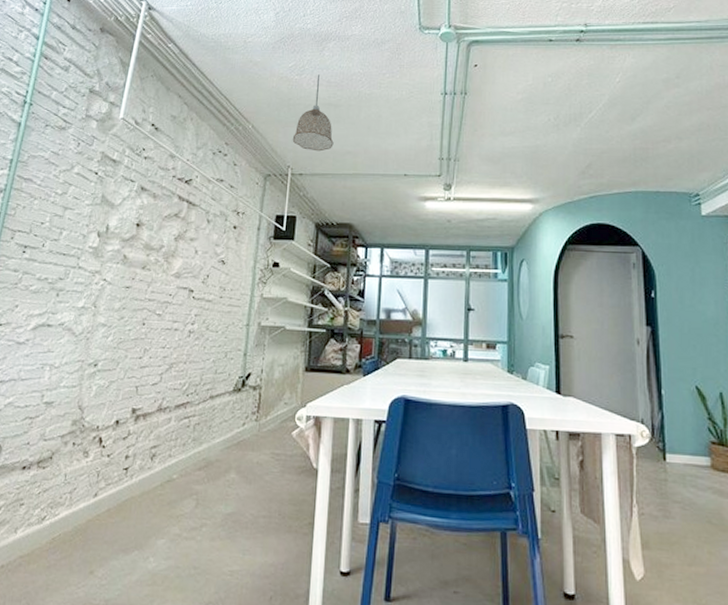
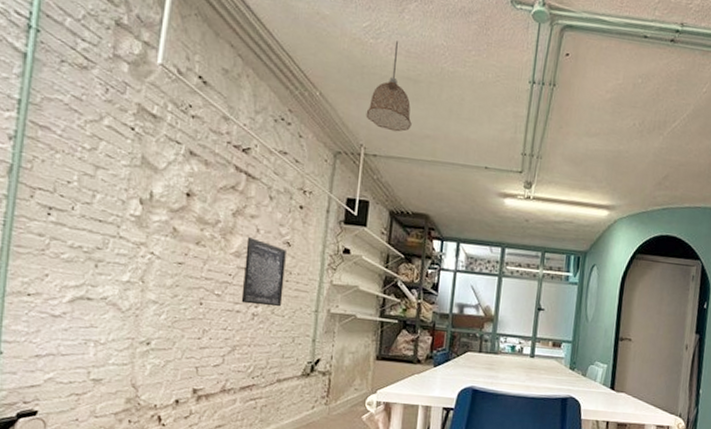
wall art: none [179,259,222,323] -> present [241,237,288,307]

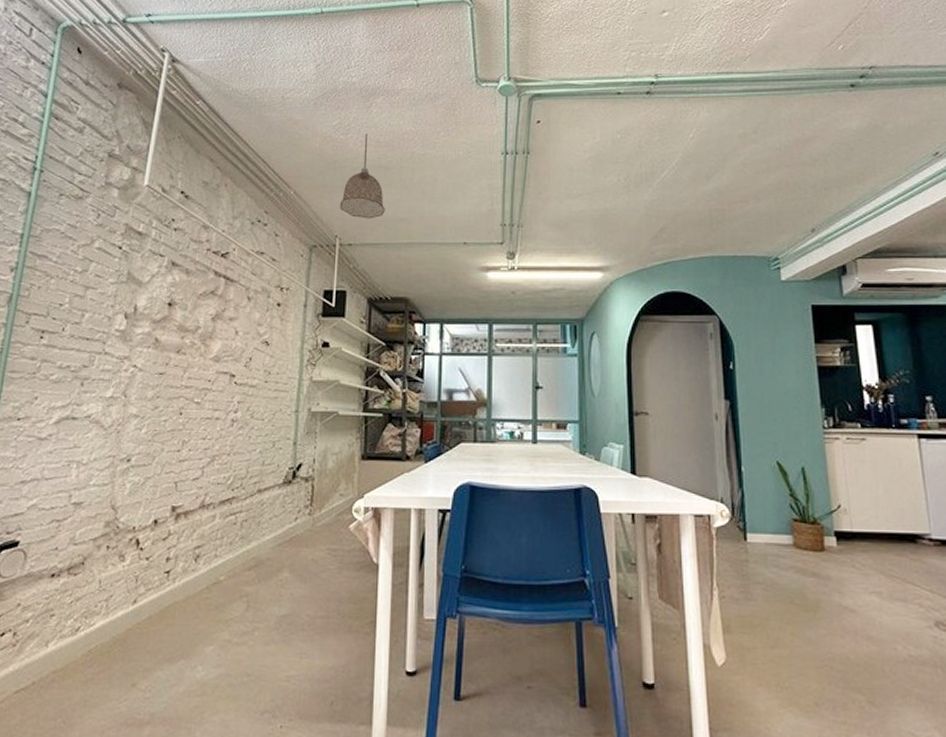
wall art: present [241,237,288,307] -> none [220,340,266,410]

